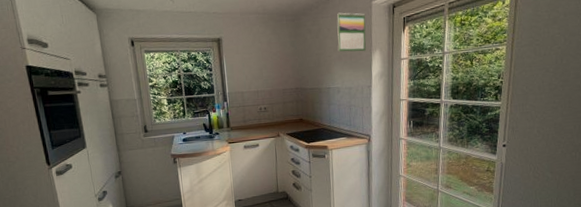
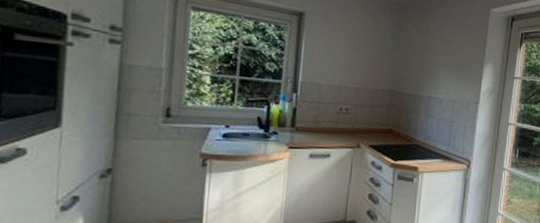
calendar: present [337,12,366,52] -> none [446,13,482,62]

